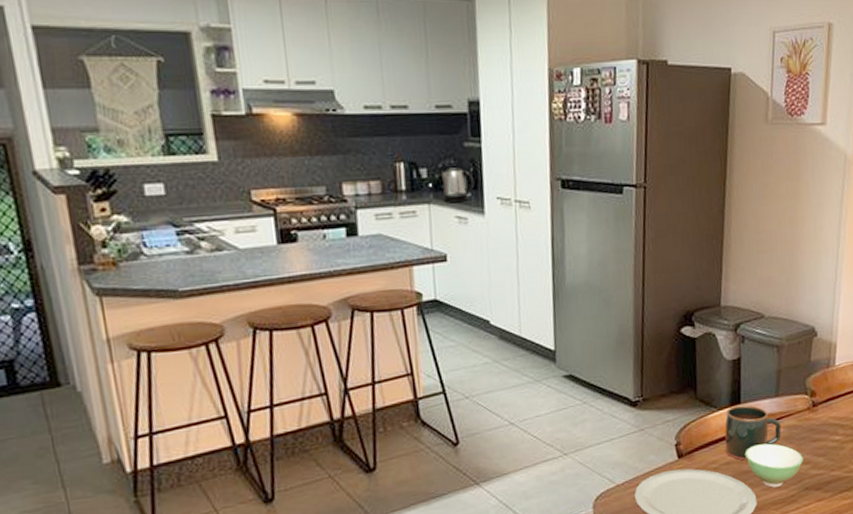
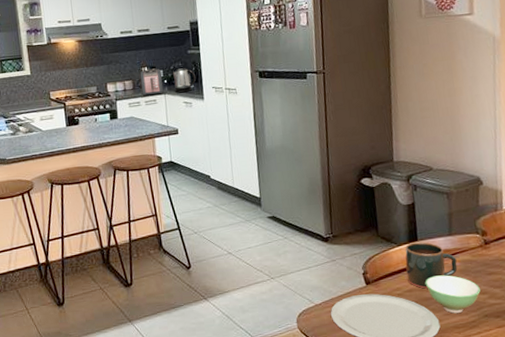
toaster: none [392,165,428,205] -> present [140,68,164,96]

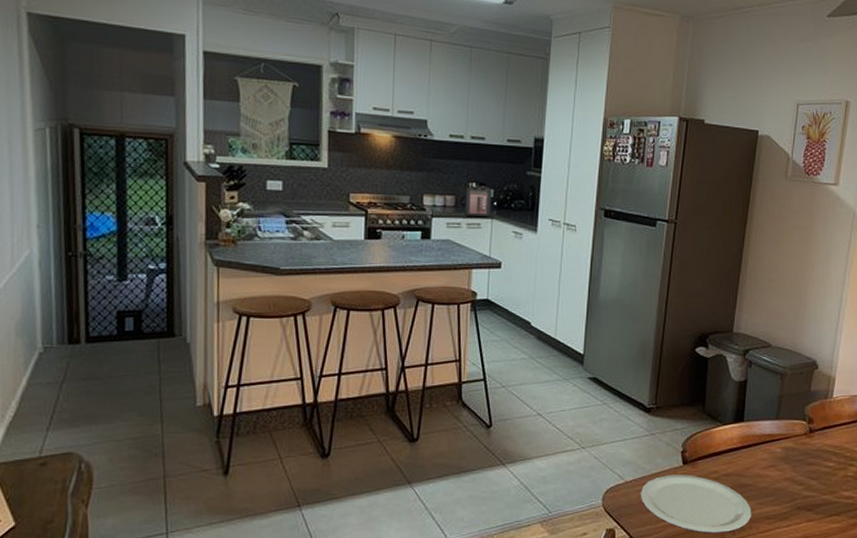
kettle: present [172,68,196,93] -> none [504,191,531,221]
mug: present [405,242,458,289] -> none [727,423,779,474]
bowl: present [425,275,481,314] -> none [743,461,797,503]

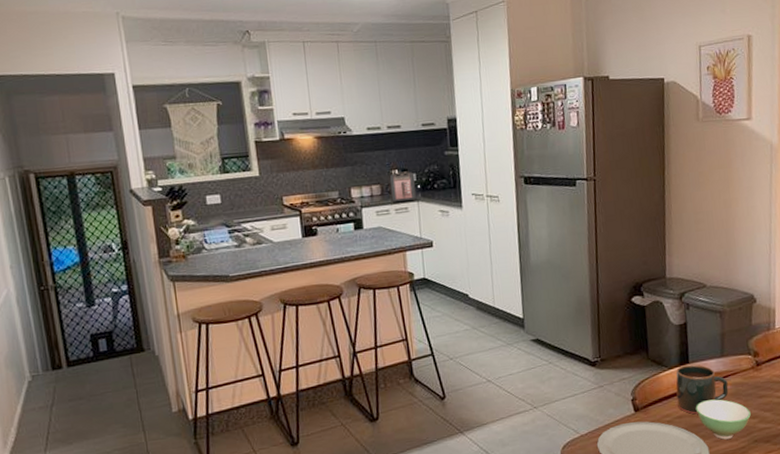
mug: none [727,423,779,474] -> present [675,364,729,415]
bowl: none [743,461,797,503] -> present [695,399,751,440]

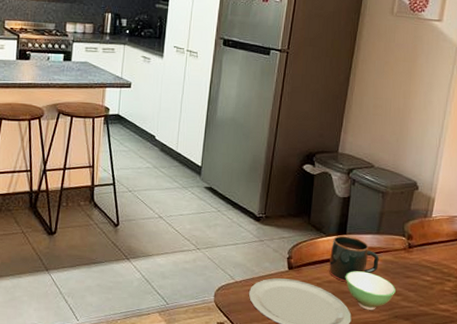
toaster: present [389,171,417,203] -> none [101,15,126,44]

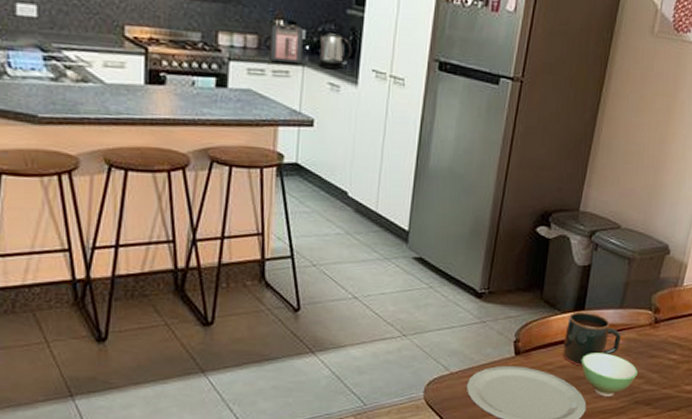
toaster: none [101,15,126,44] -> present [270,23,304,65]
kettle: none [136,21,159,47] -> present [319,33,351,70]

